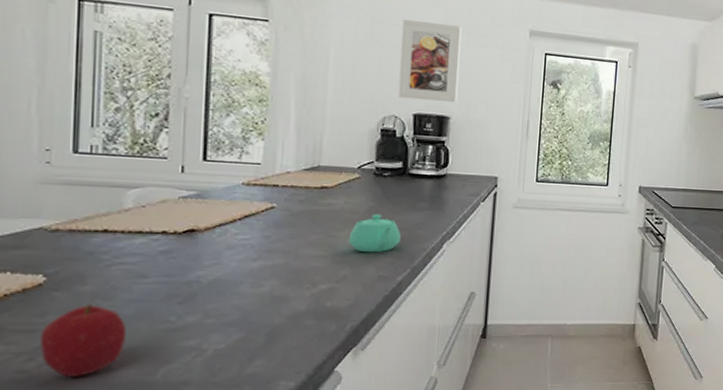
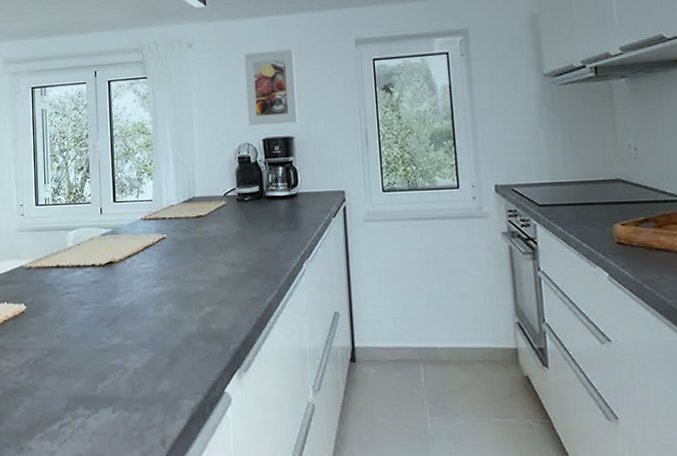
fruit: present [39,304,126,377] -> none [25,328,76,389]
teapot: present [348,214,401,253] -> none [223,237,265,276]

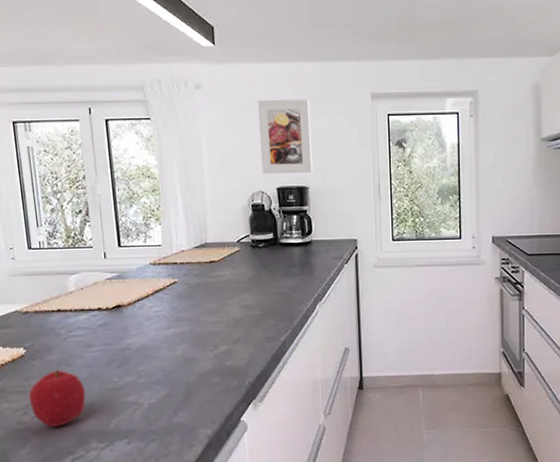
fruit: none [25,328,76,389] -> present [28,370,86,427]

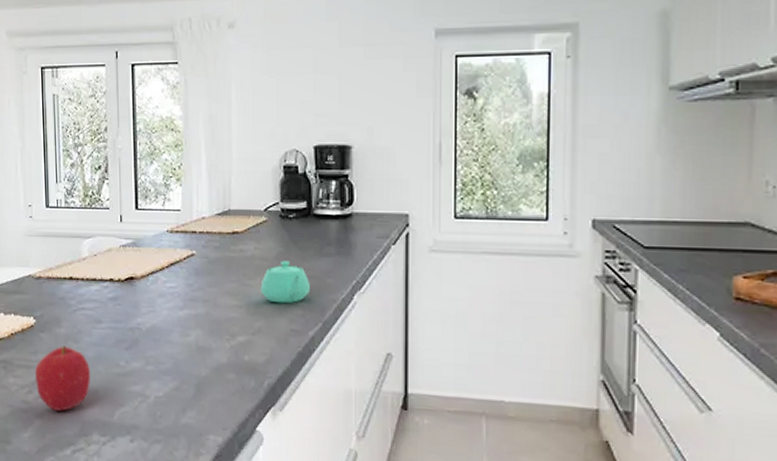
teapot: none [237,282,280,317] -> present [260,260,310,304]
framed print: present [256,98,314,175] -> none [296,37,359,130]

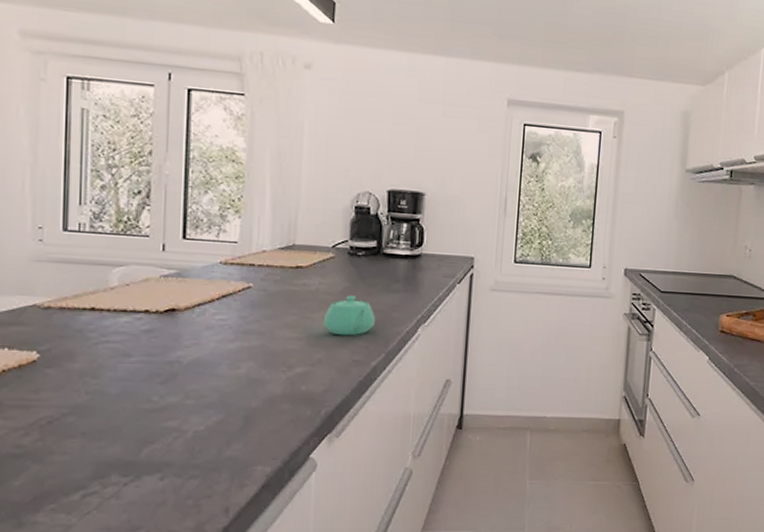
fruit: present [34,346,90,411] -> none [34,382,112,453]

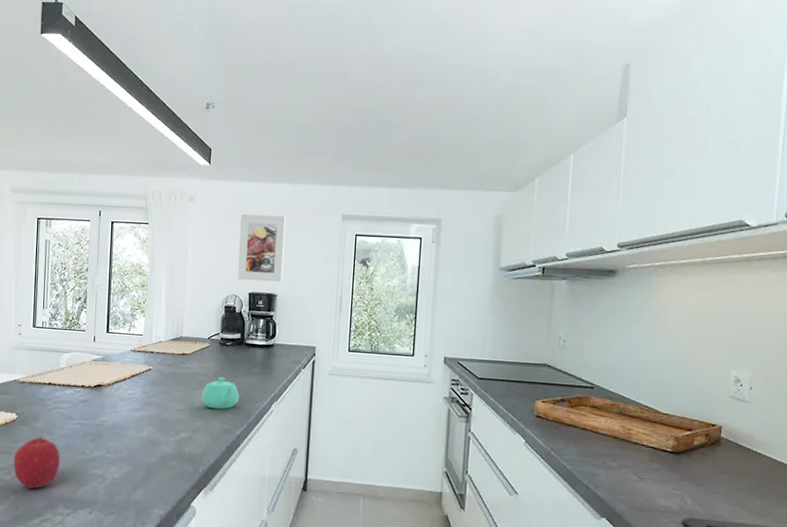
fruit: none [34,382,112,453] -> present [13,437,60,489]
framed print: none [372,90,437,179] -> present [237,213,286,283]

